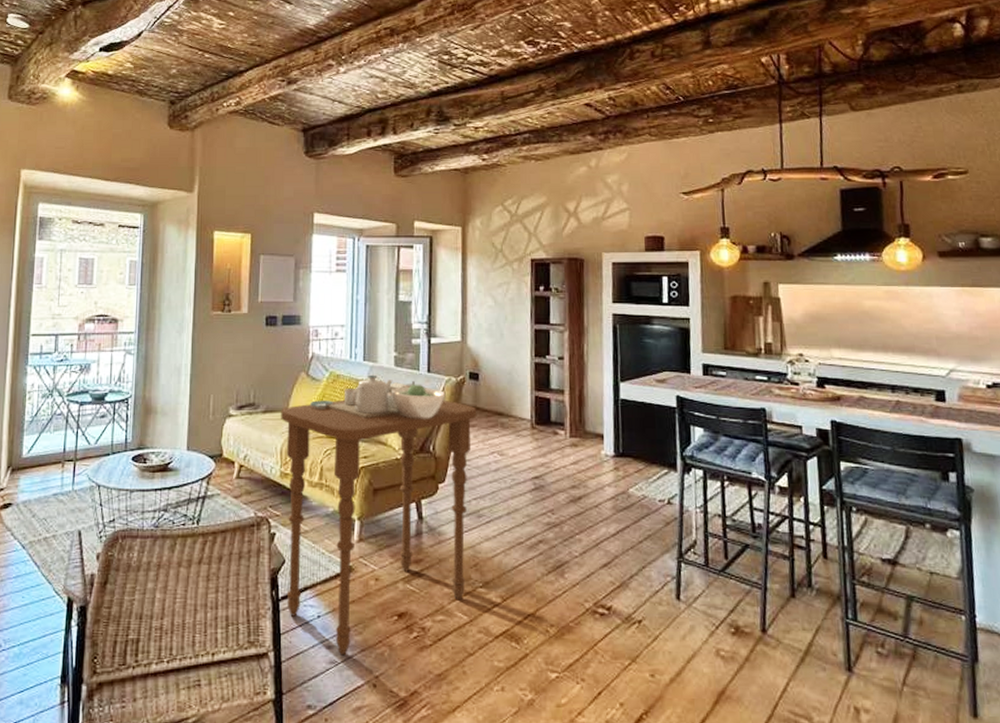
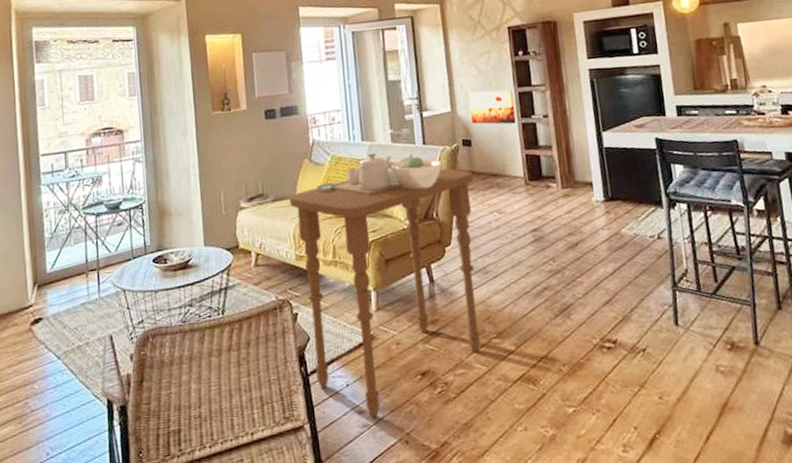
wall art: none [481,323,529,362] -> present [468,90,516,124]

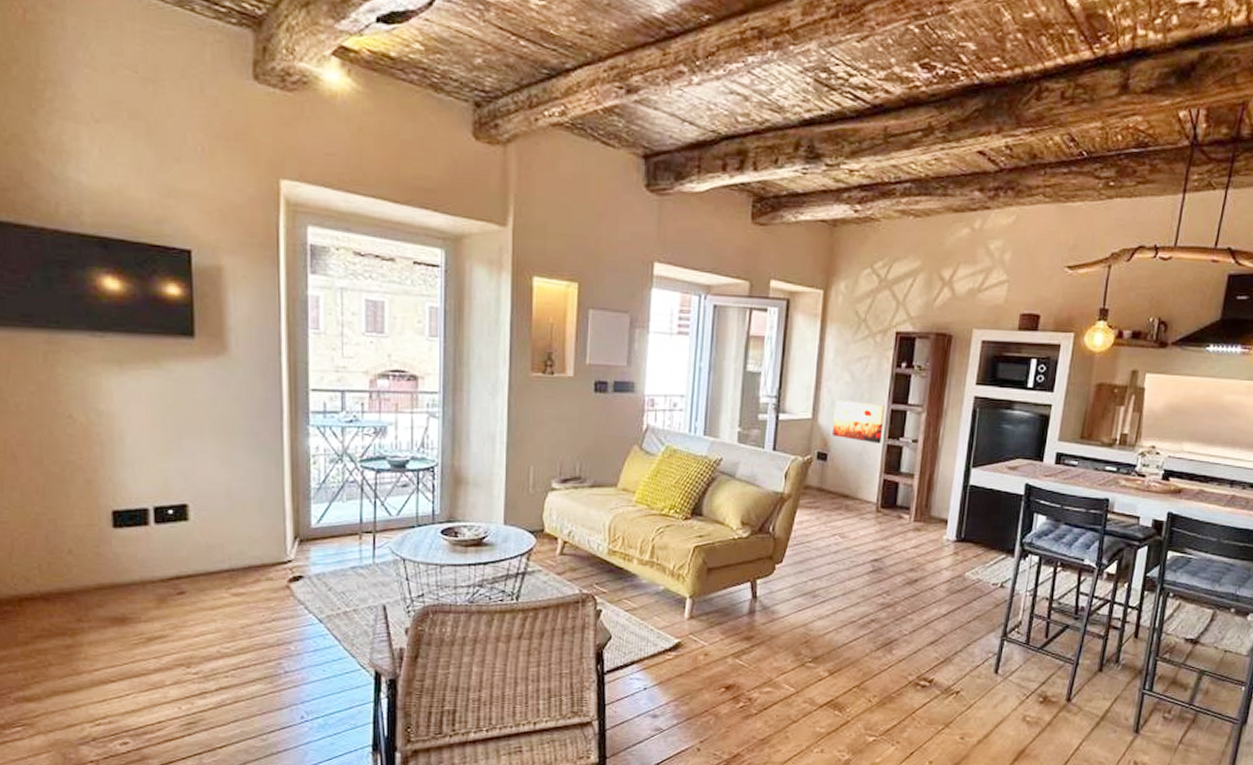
side table: present [289,153,481,419] -> none [610,450,822,724]

